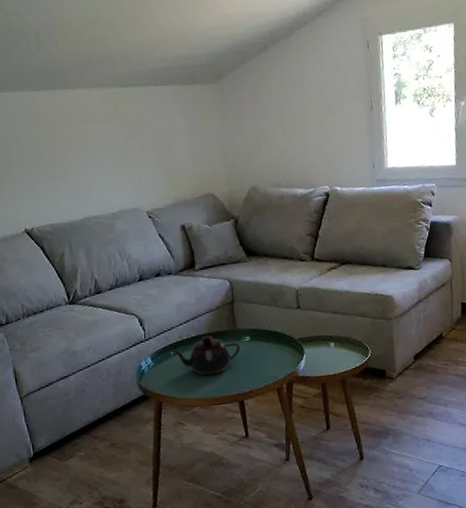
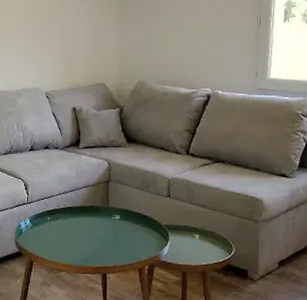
teapot: present [171,336,241,376] -> none [48,208,110,245]

